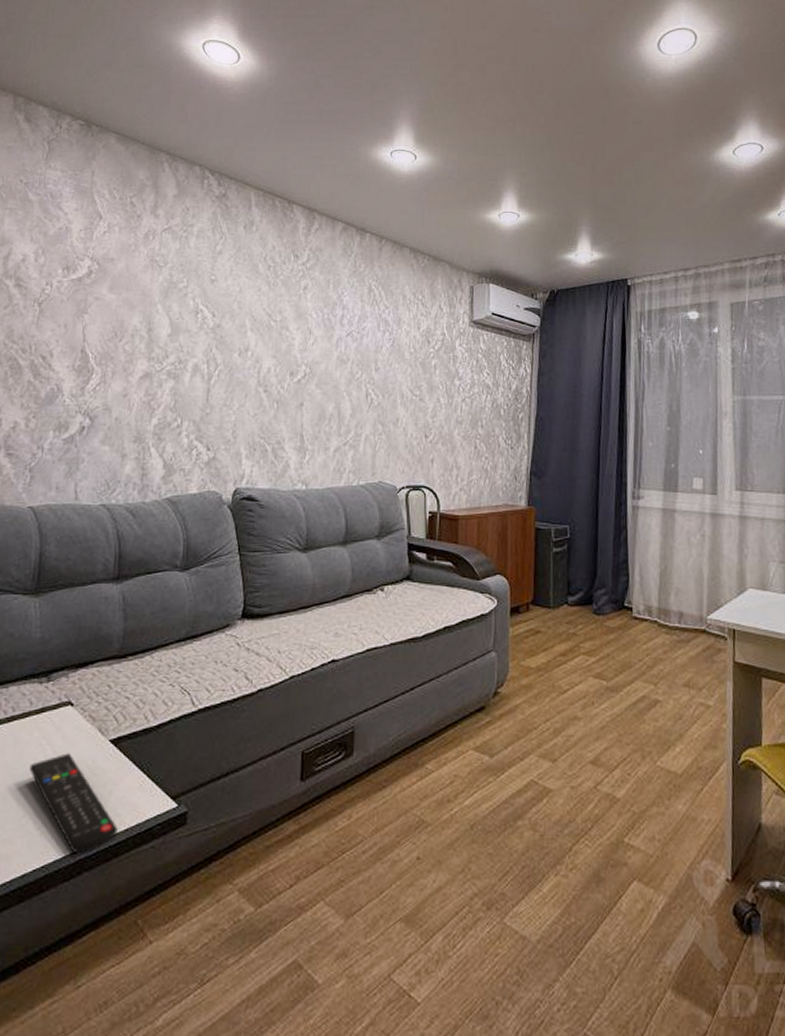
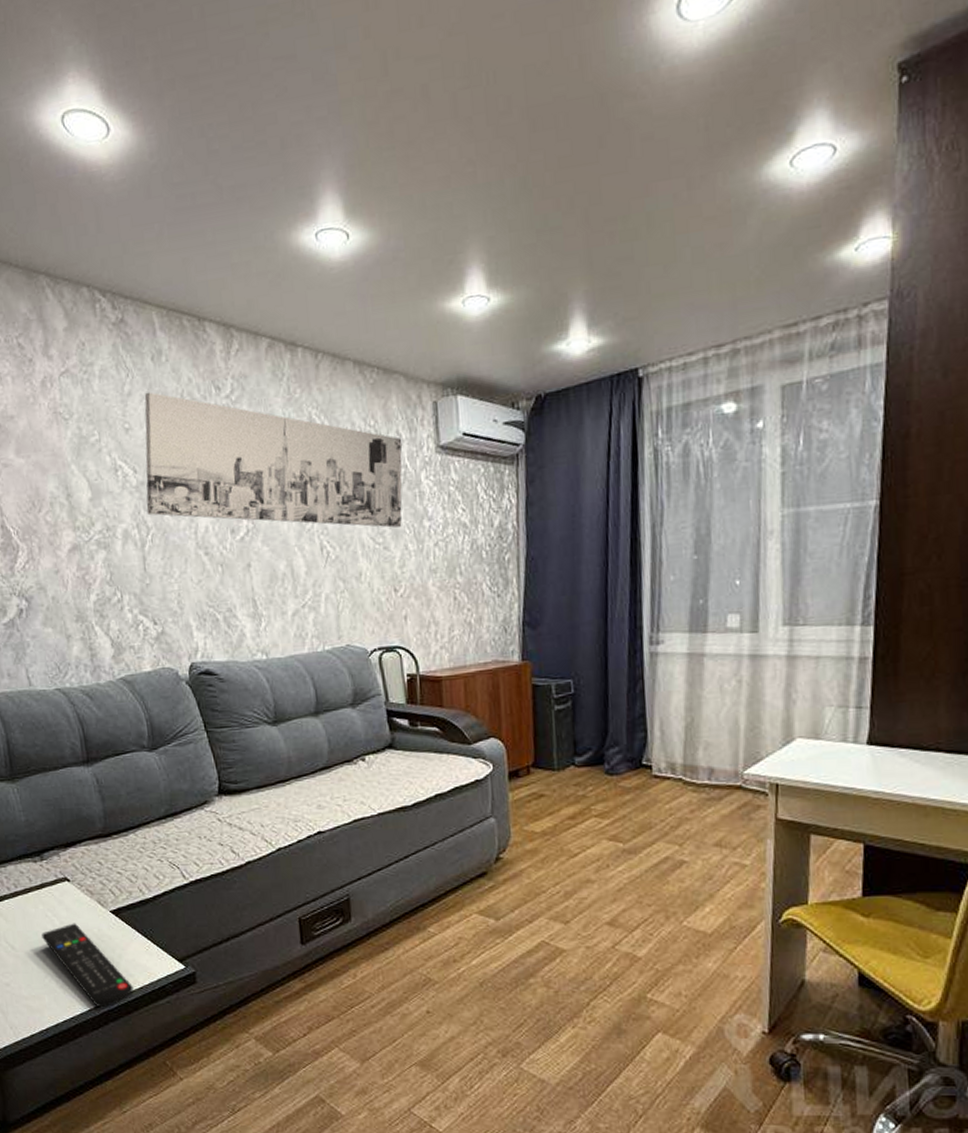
wall art: none [218,253,443,383] -> present [144,392,403,528]

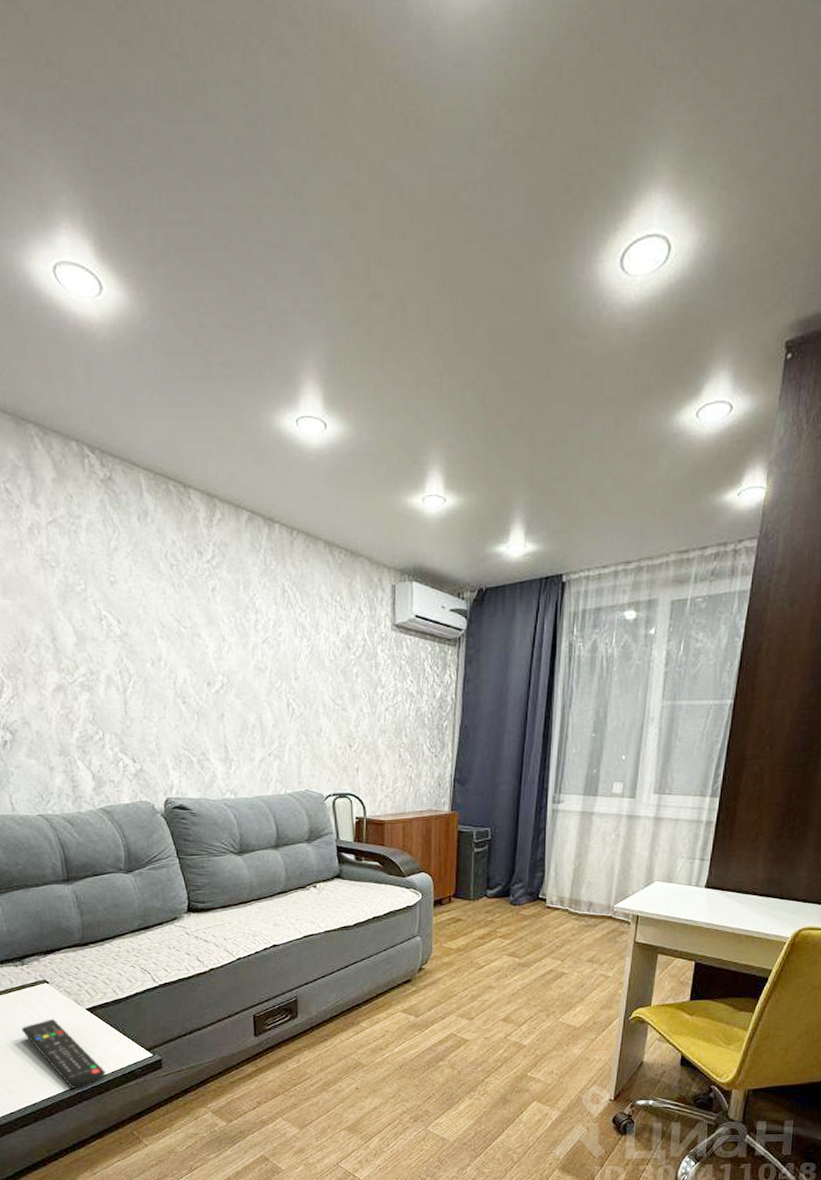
wall art: present [144,392,403,528] -> none [129,549,363,692]

